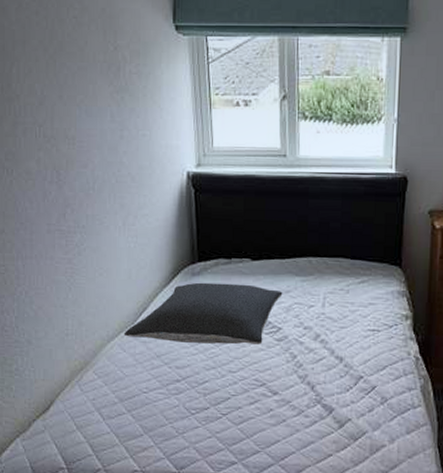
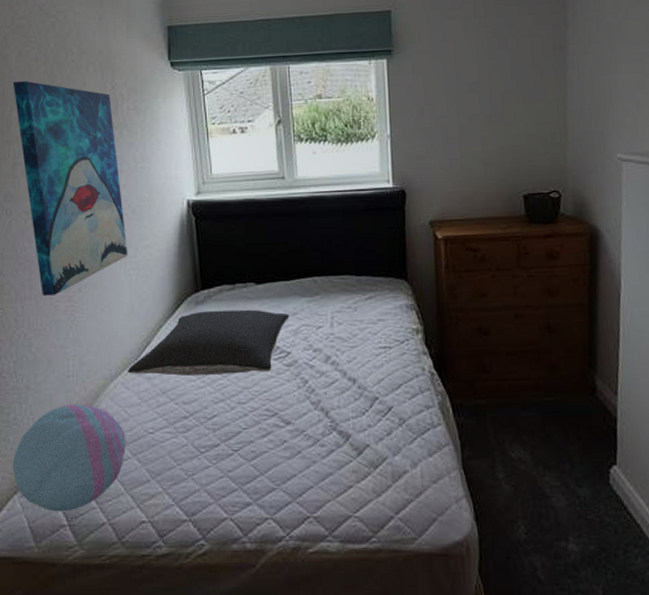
wall art: none [12,35,127,257] -> present [12,80,128,296]
cushion: none [15,360,121,457] -> present [12,403,126,512]

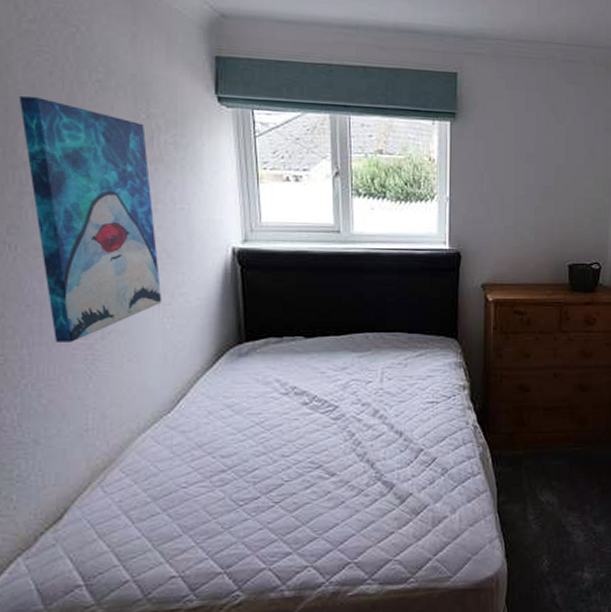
cushion: present [12,403,126,512] -> none [15,458,155,572]
pillow: present [127,309,290,376] -> none [157,363,339,429]

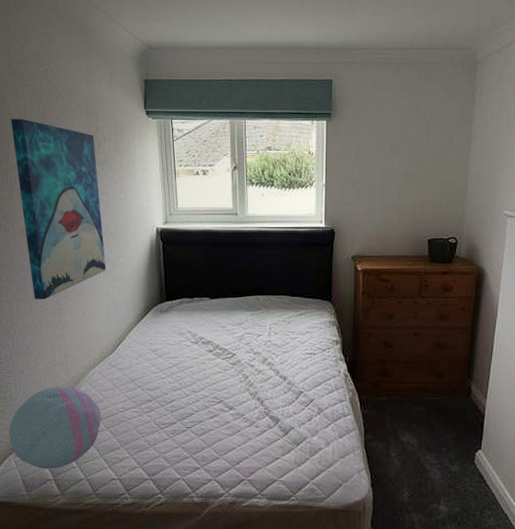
cushion: none [15,458,155,572] -> present [8,386,101,469]

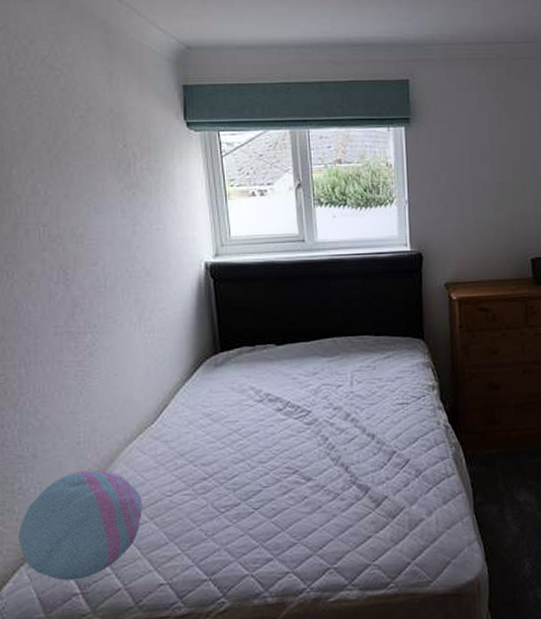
wall art: present [10,118,106,299] -> none [12,136,143,361]

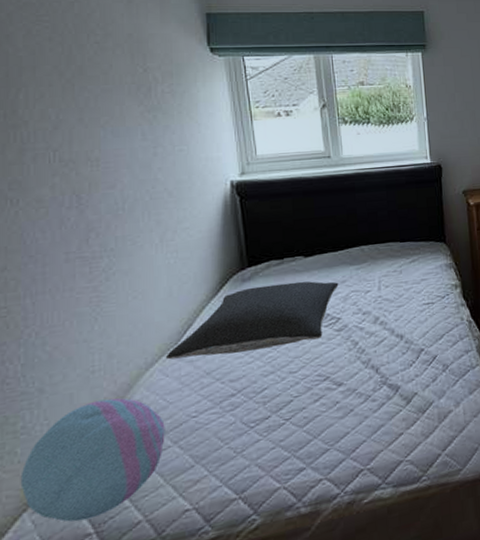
pillow: none [142,370,310,438] -> present [165,281,339,360]

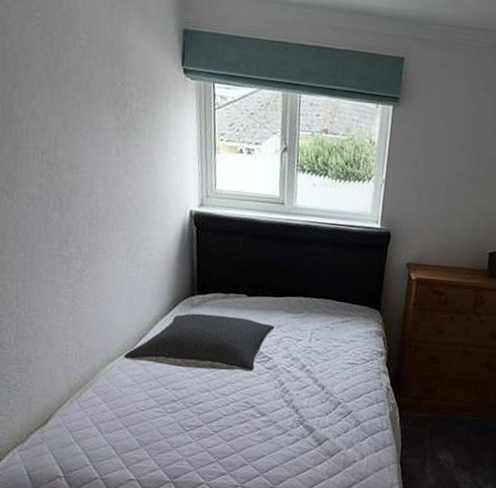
cushion: present [20,398,165,522] -> none [12,378,119,466]

